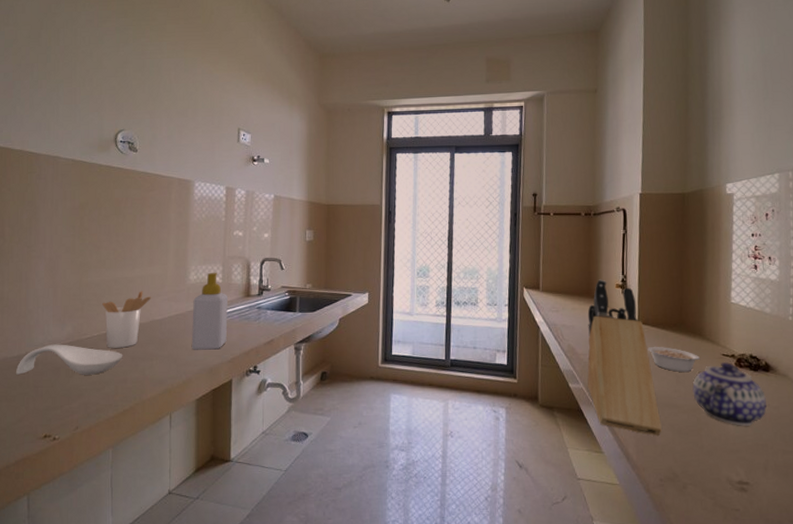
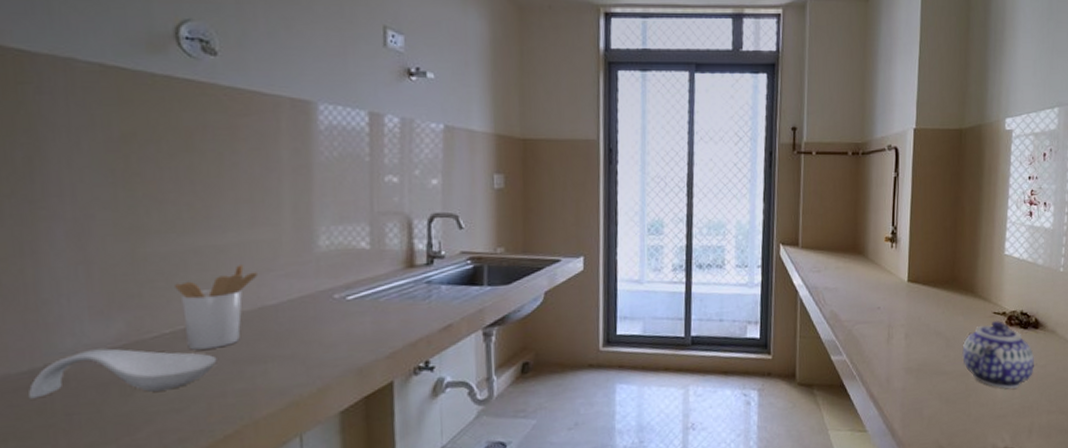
soap bottle: present [191,272,229,350] -> none [326,234,383,345]
knife block: present [587,279,662,437] -> none [851,231,929,408]
legume: present [647,346,701,373] -> none [917,307,972,335]

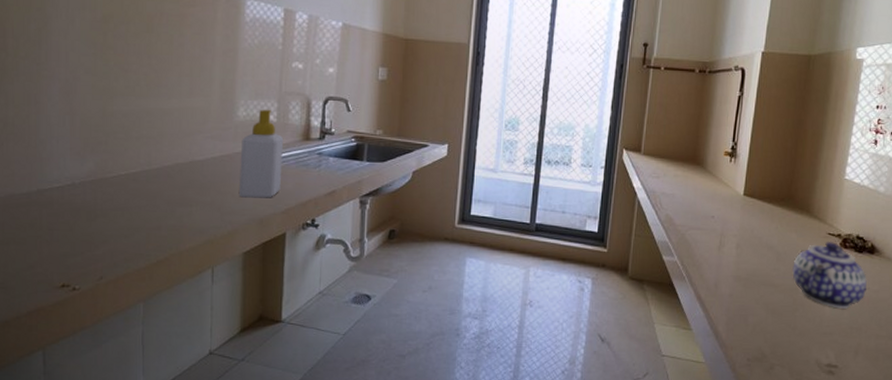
spoon rest: present [27,348,217,399] -> none [25,181,157,219]
utensil holder: present [175,265,257,350] -> none [131,126,191,190]
soap bottle: none [326,234,383,345] -> present [238,109,284,198]

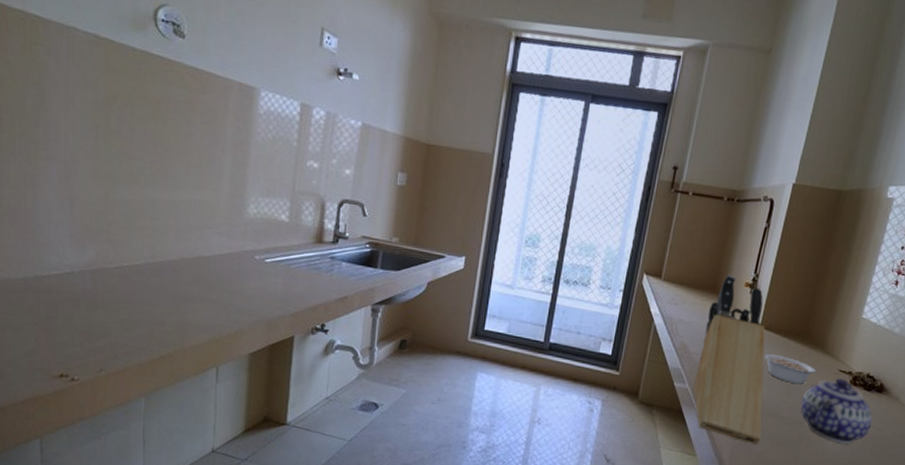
soap bottle: present [238,109,284,198] -> none [246,207,296,300]
knife block: none [682,145,756,316] -> present [693,275,766,445]
legume: none [750,221,805,251] -> present [764,353,817,385]

